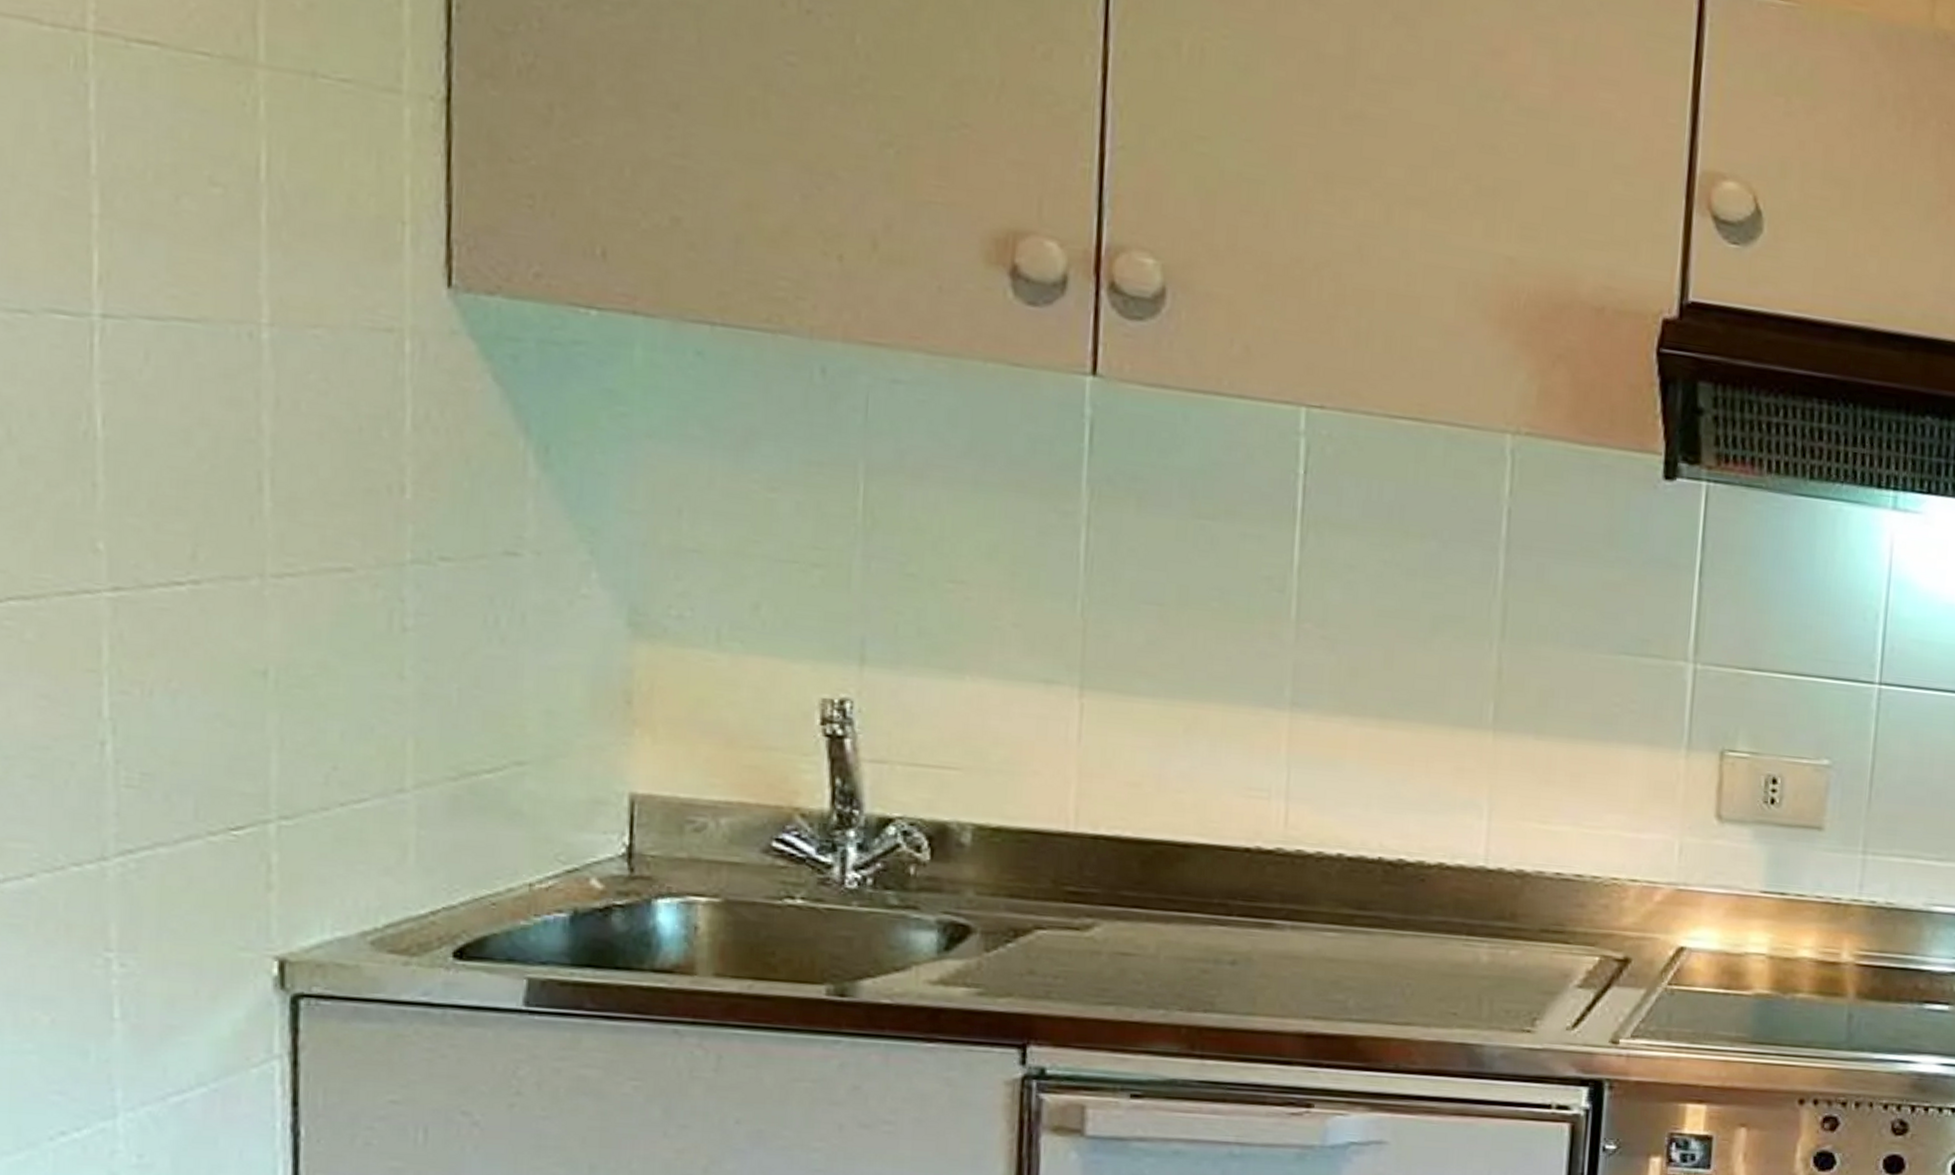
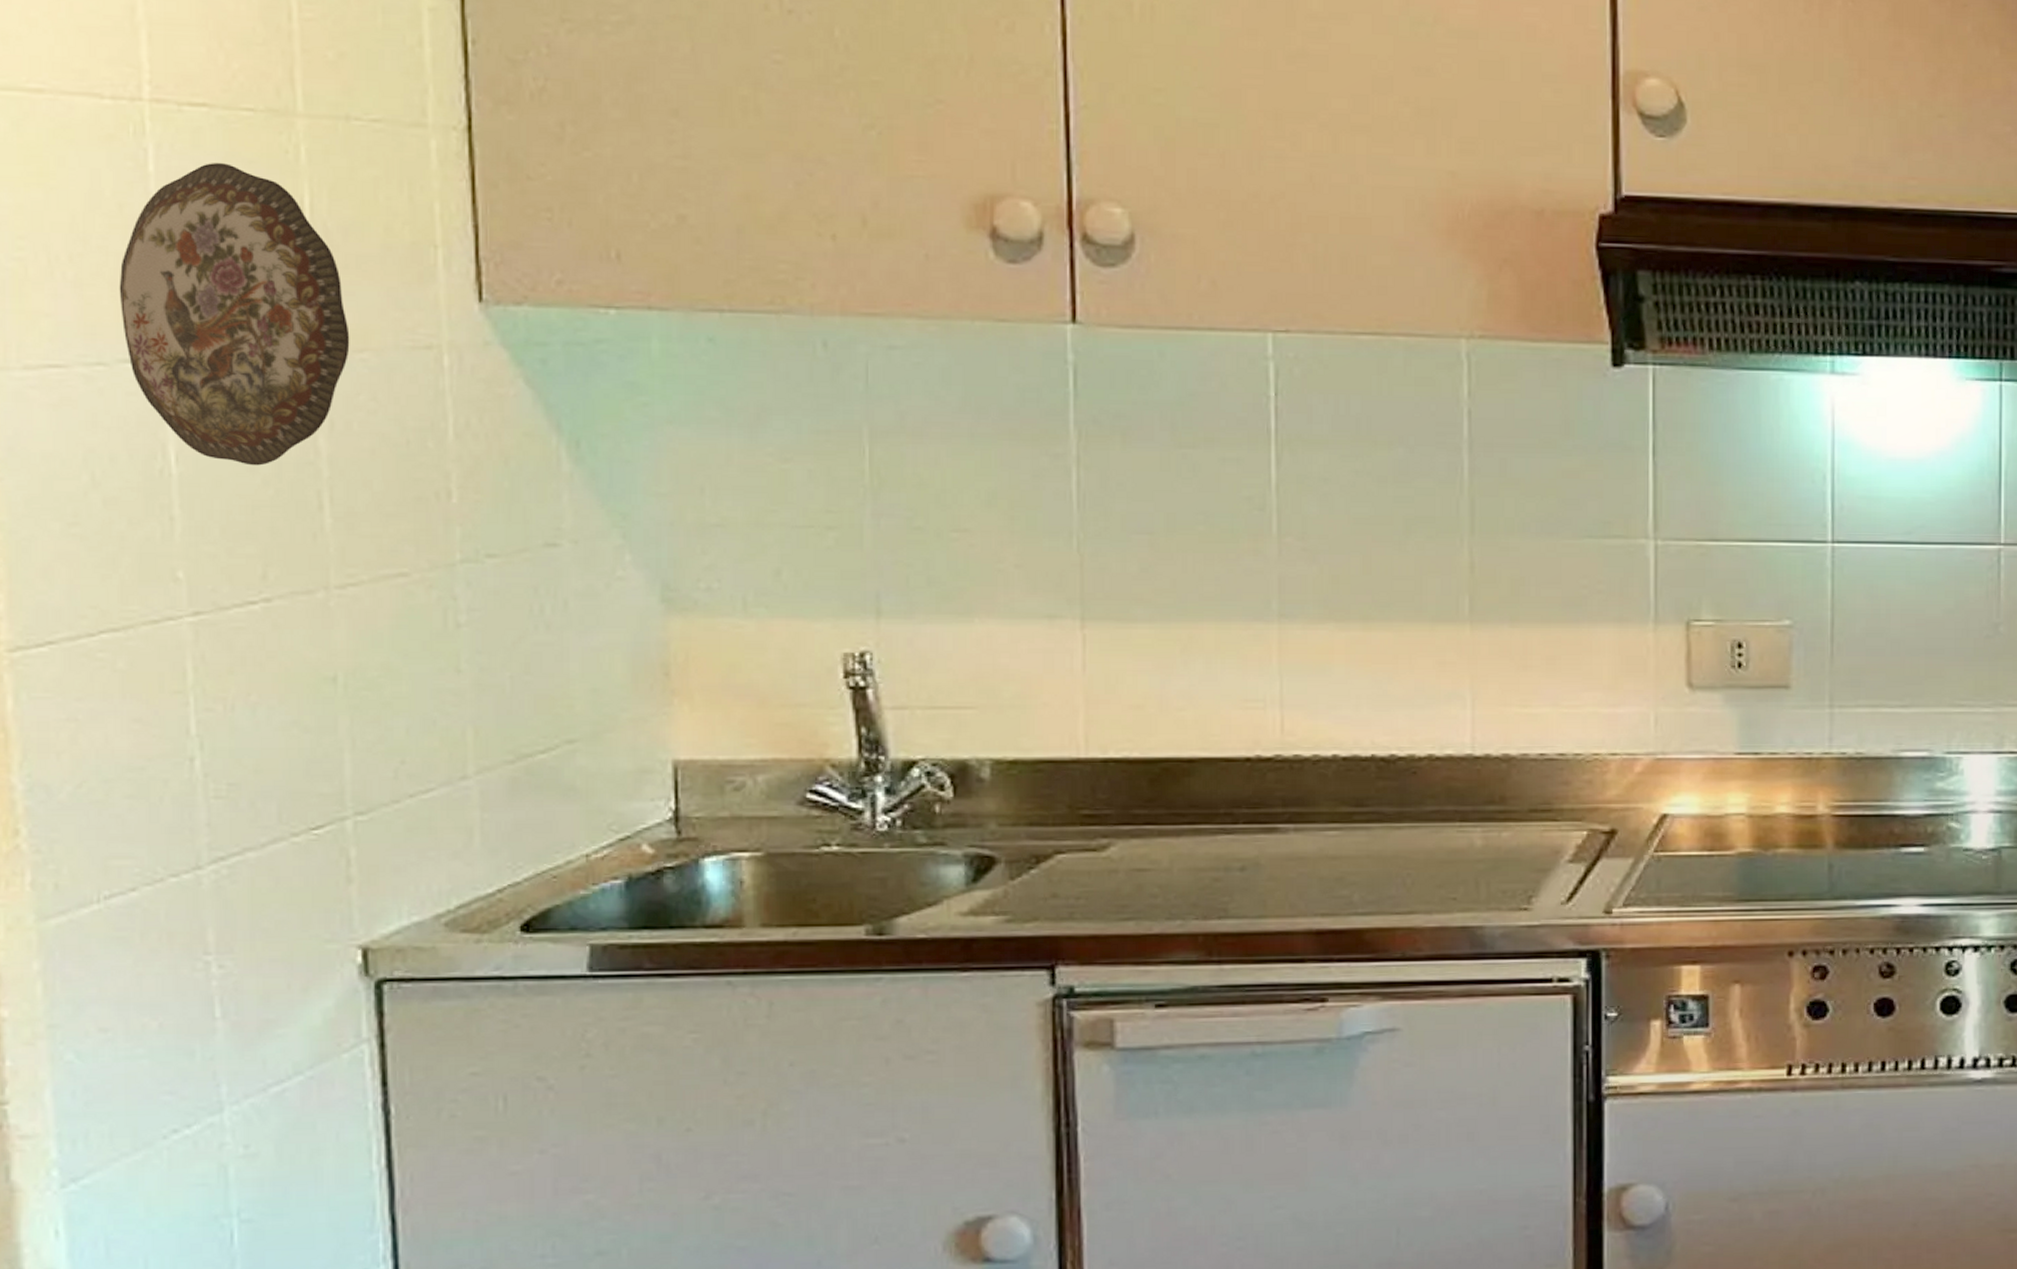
decorative plate: none [48,107,303,438] -> present [119,163,350,466]

